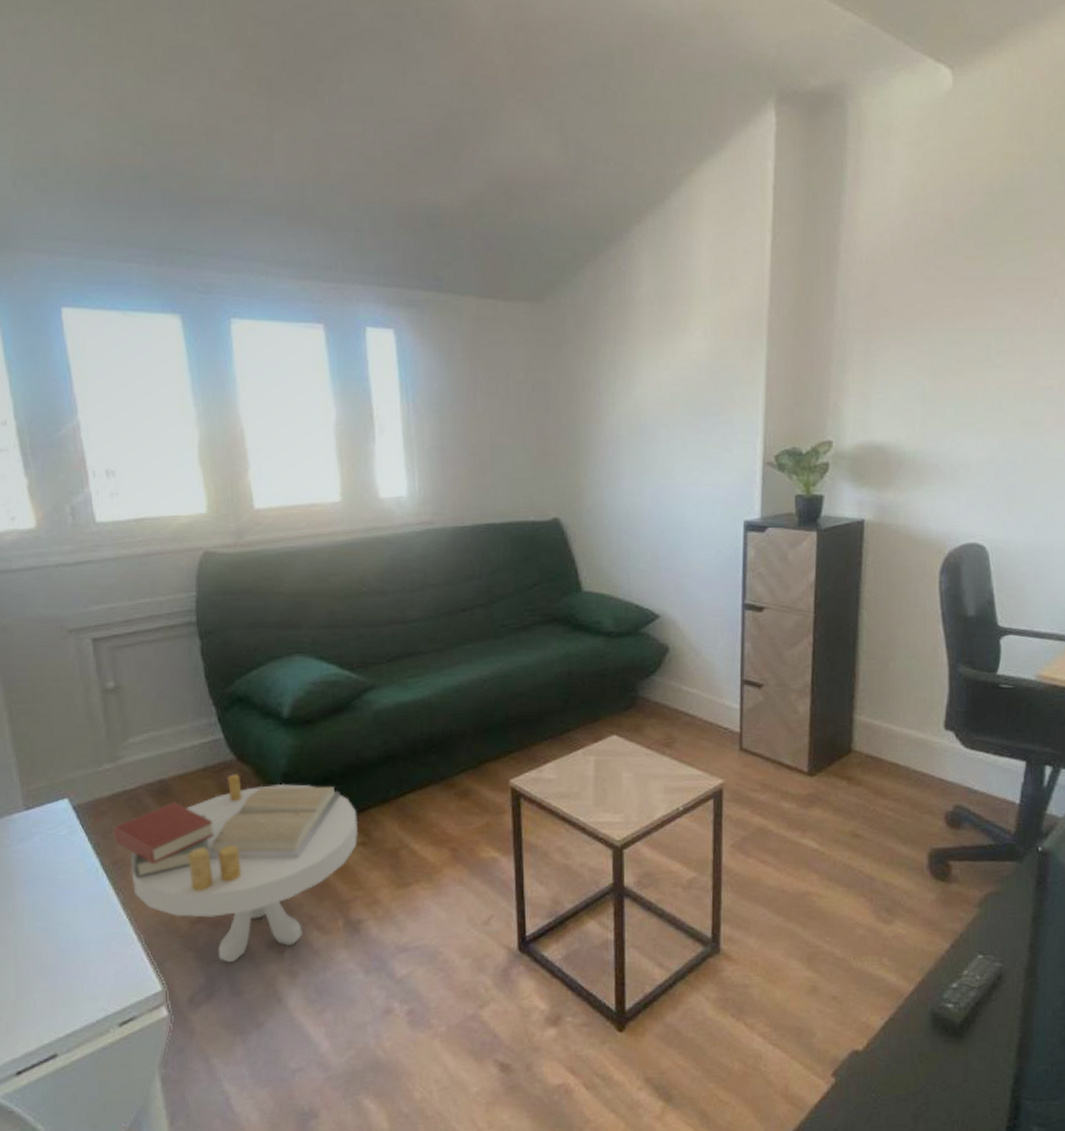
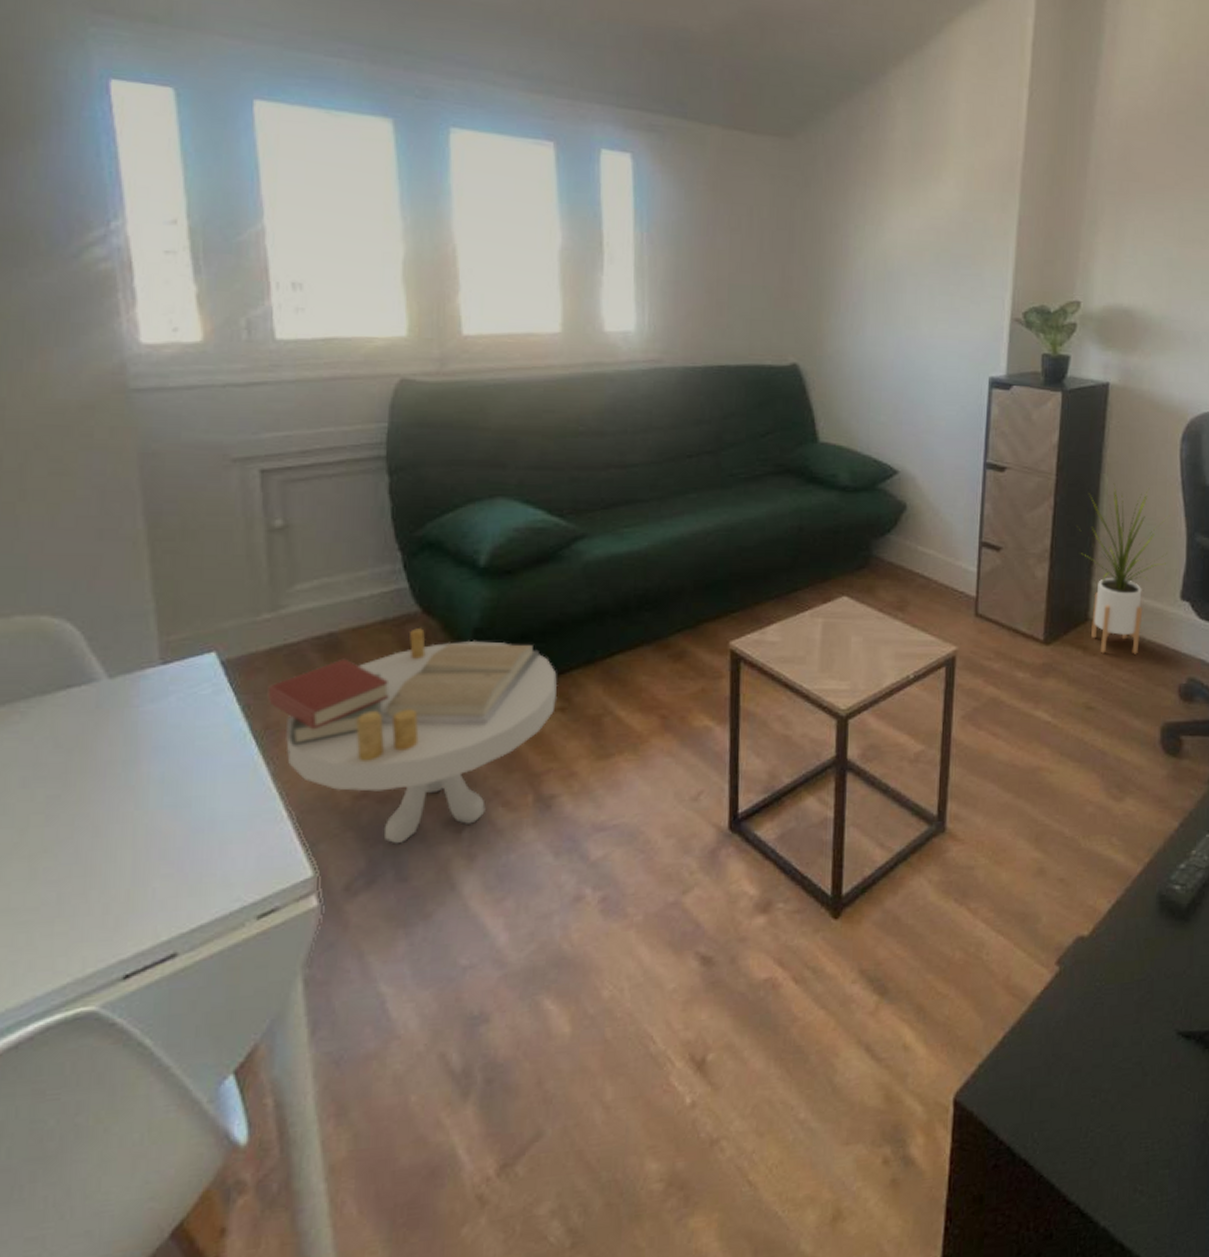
house plant: none [837,618,932,784] -> present [1077,483,1171,654]

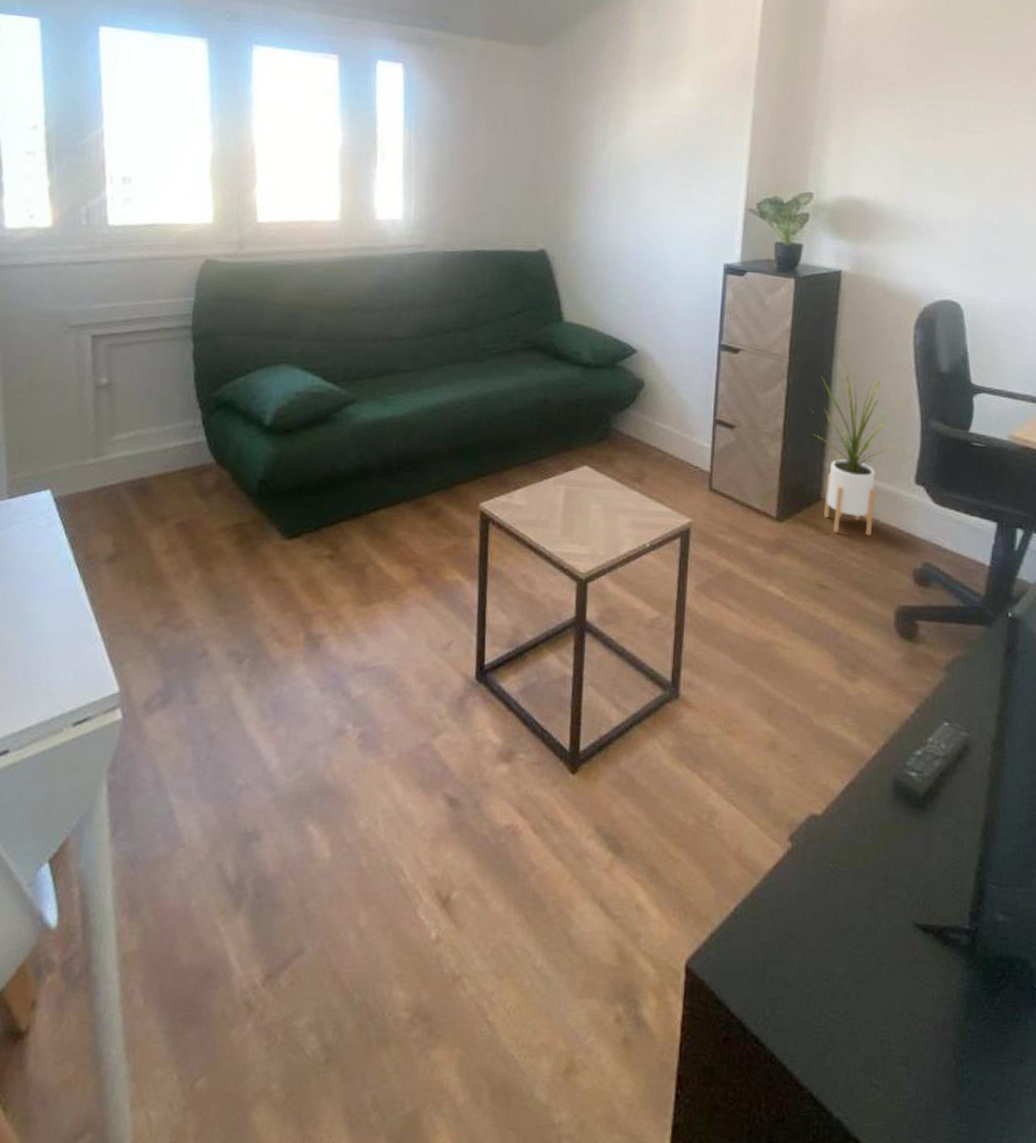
side table: present [267,628,558,844] -> none [89,477,328,669]

